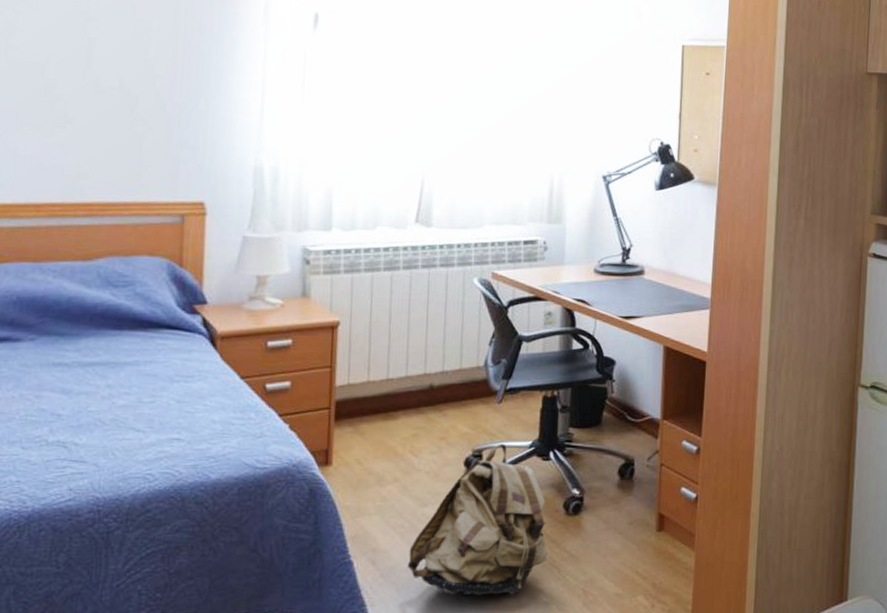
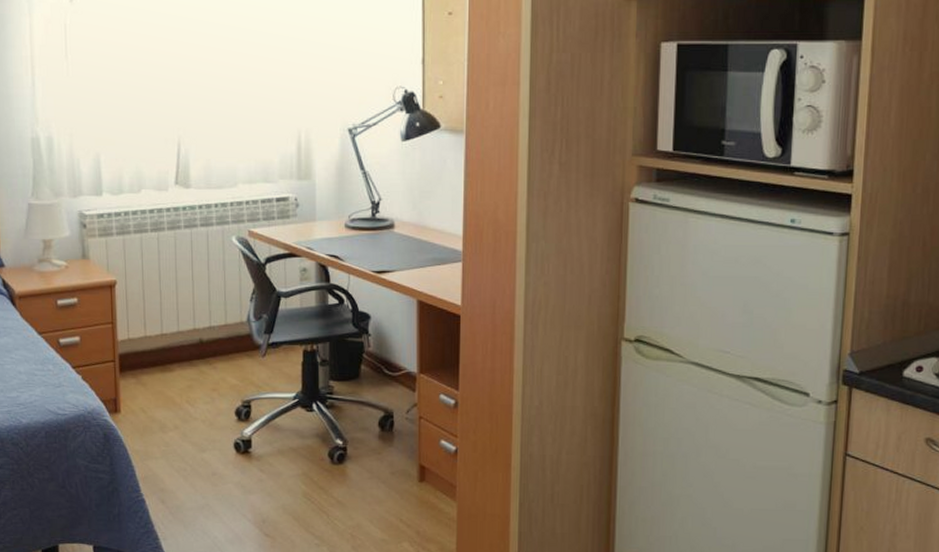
backpack: present [407,444,548,597] -> none [191,395,317,537]

